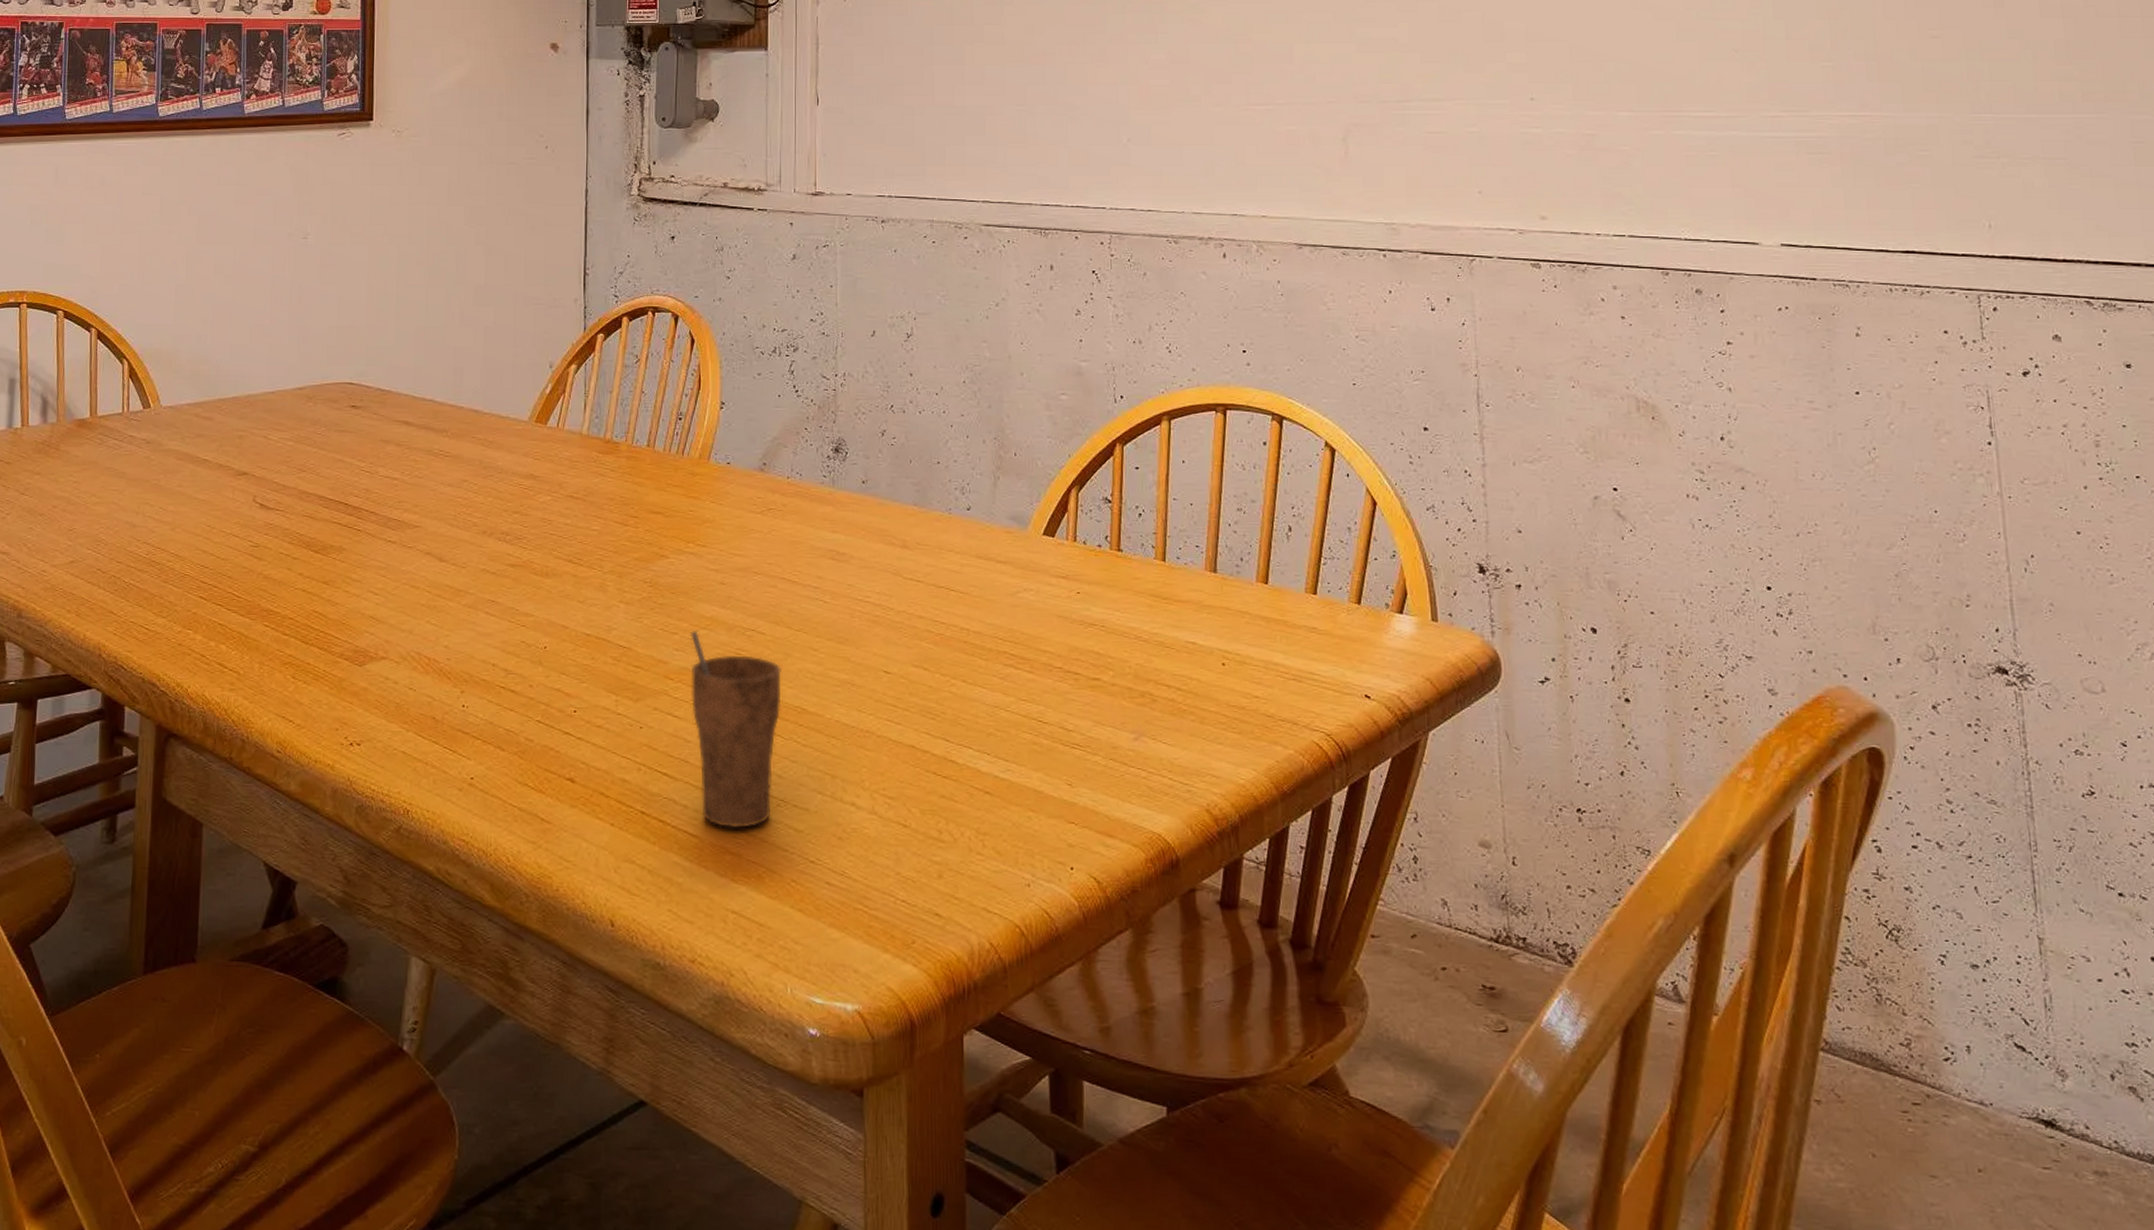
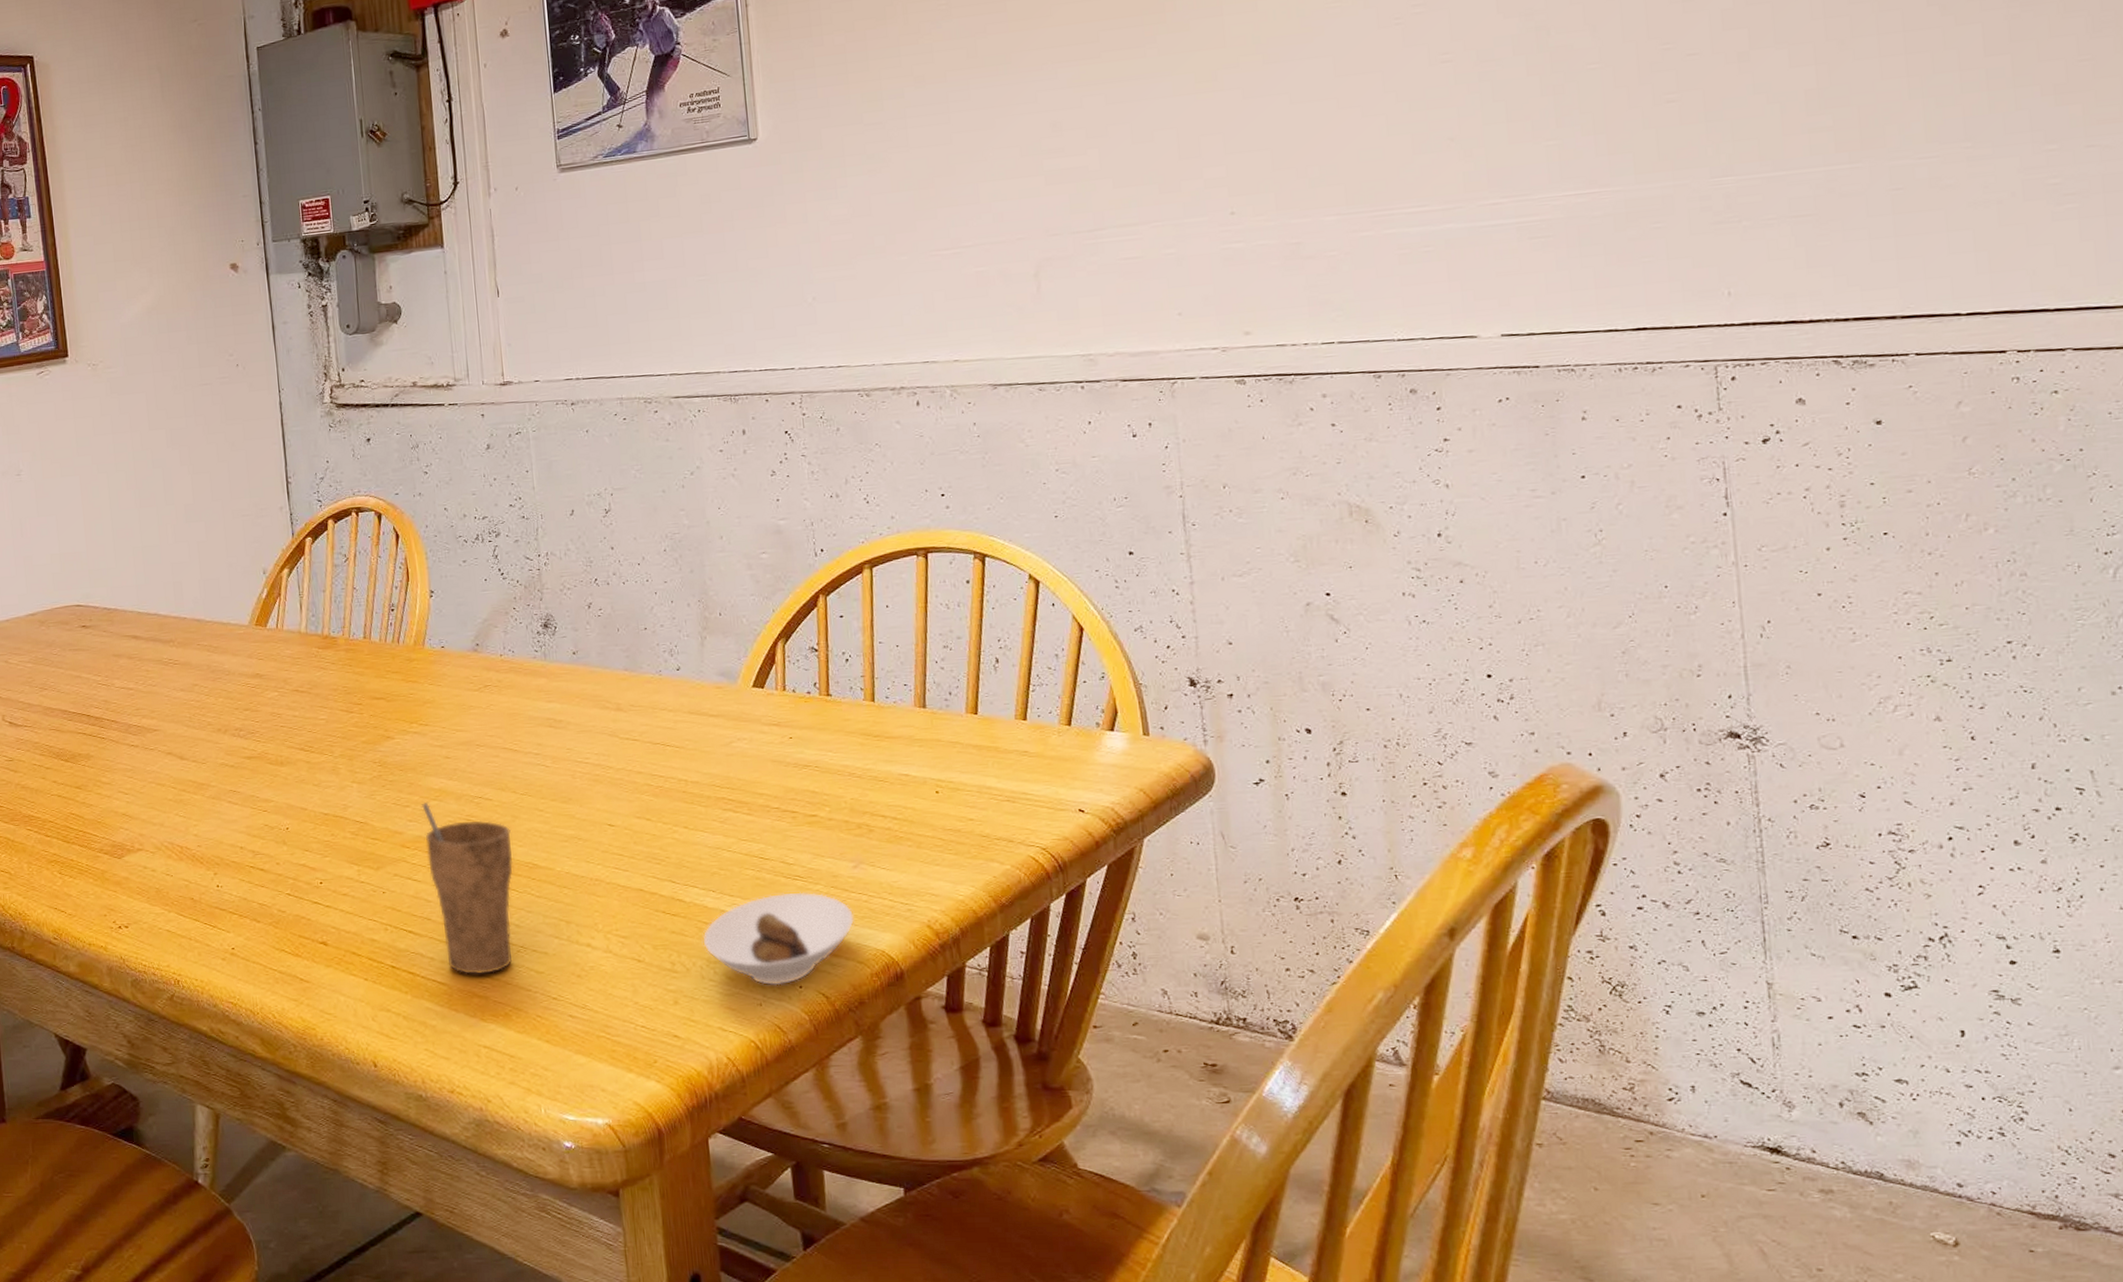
saucer: none [973,761,1131,865] -> present [703,892,854,986]

